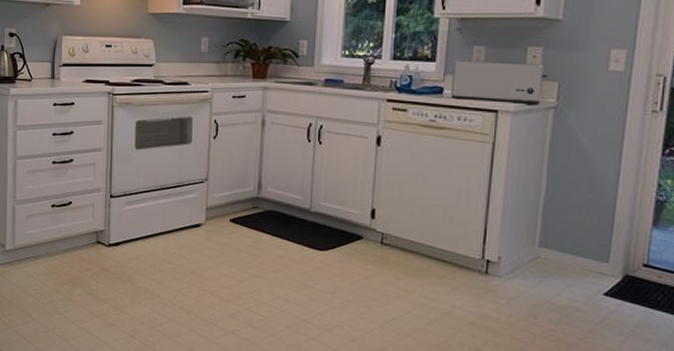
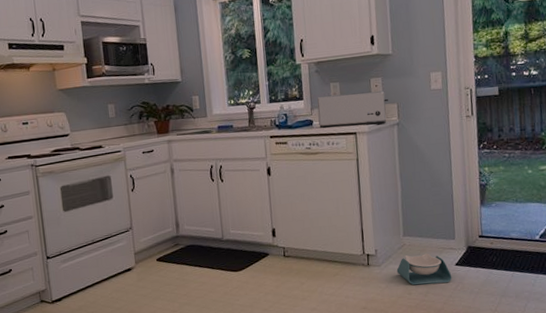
pet bowl: none [522,269,597,315] -> present [396,253,452,286]

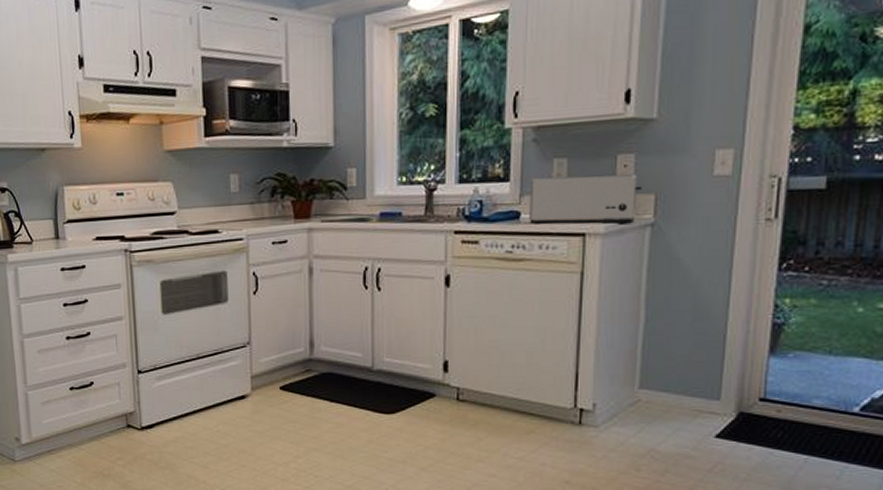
pet bowl: present [396,253,452,286] -> none [622,414,708,461]

